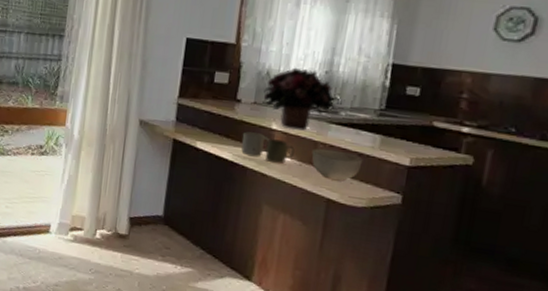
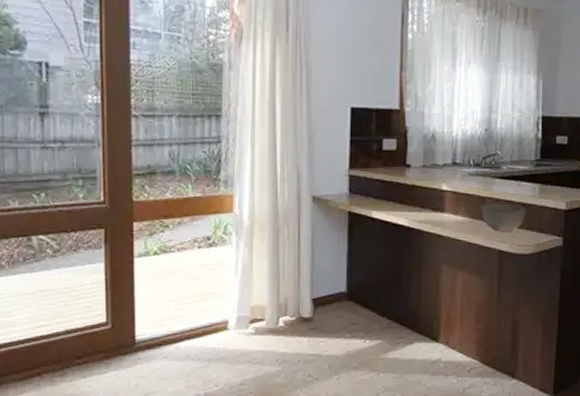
mug: present [241,131,270,158] -> none [415,195,442,219]
bouquet: present [263,67,334,131] -> none [431,127,496,189]
mug: present [265,138,295,164] -> none [439,200,465,224]

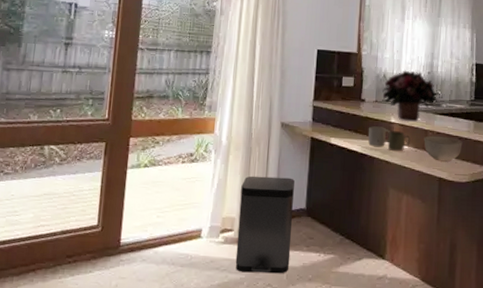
pedal bin: none [269,258,332,364] -> present [235,175,295,274]
mug: none [415,195,442,219] -> present [368,126,390,148]
bouquet: none [431,127,496,189] -> present [382,70,437,123]
mug: none [439,200,465,224] -> present [387,131,410,152]

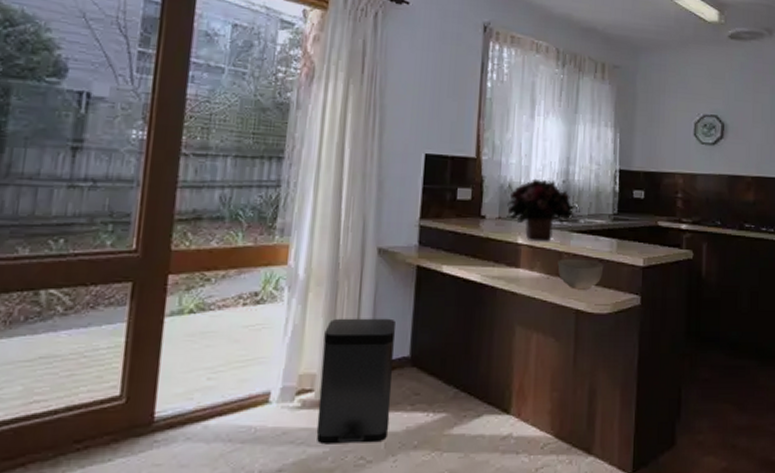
mug: present [368,126,390,148] -> none [489,249,517,275]
mug: present [387,131,410,152] -> none [513,254,541,280]

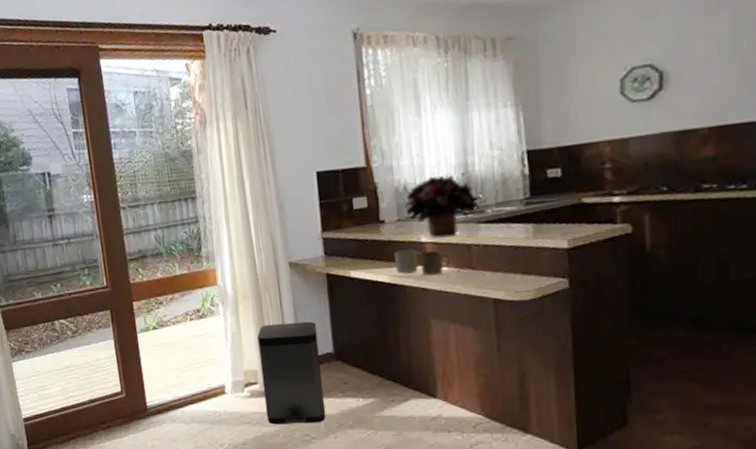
mug: none [489,249,517,275] -> present [393,249,423,274]
mug: none [513,254,541,280] -> present [420,251,450,276]
bowl: present [557,258,604,290] -> none [467,248,521,280]

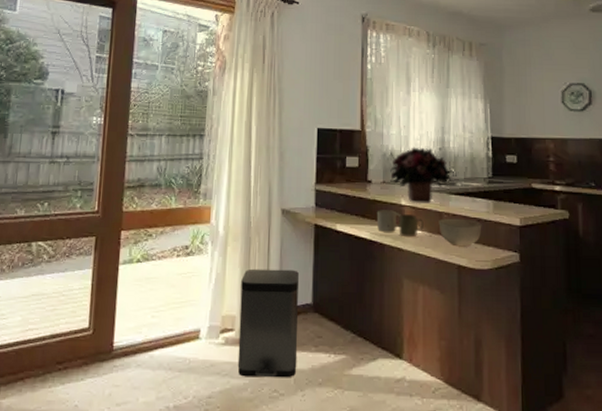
bowl: none [467,248,521,280] -> present [438,218,482,247]

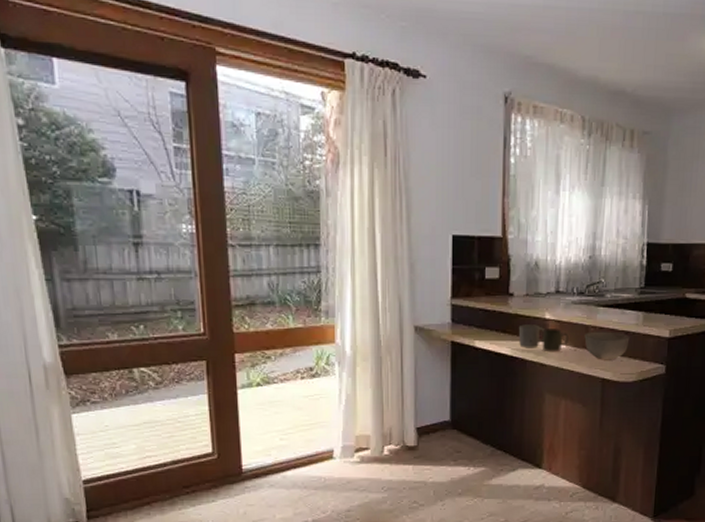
pedal bin: present [237,268,299,378] -> none [374,388,436,491]
bouquet: present [390,147,450,205] -> none [534,255,600,318]

